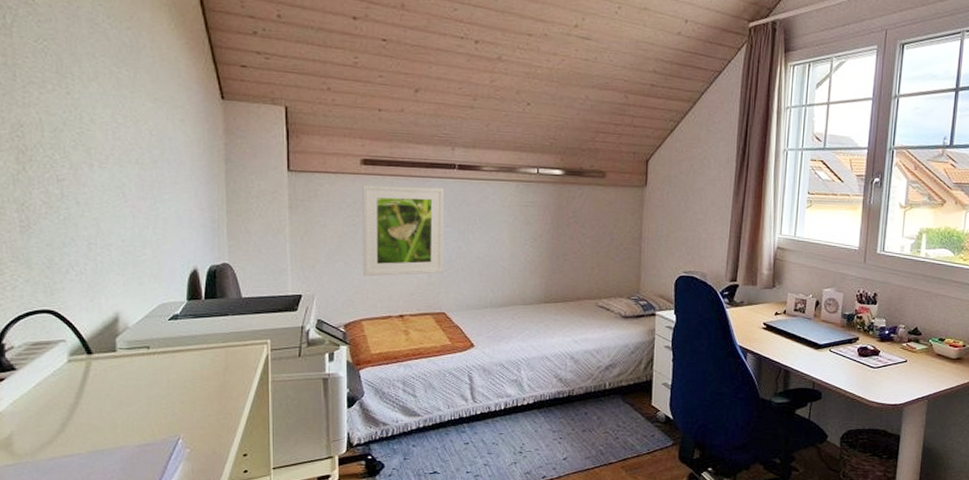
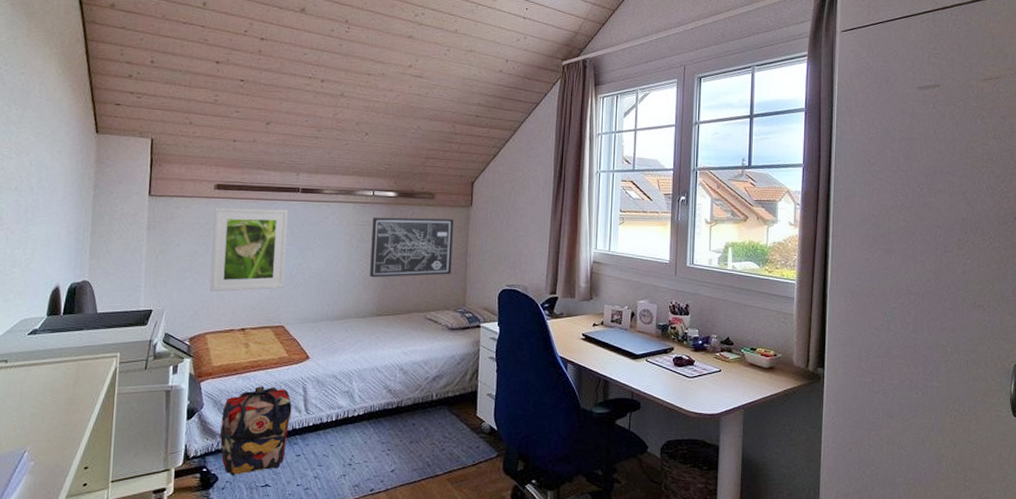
backpack: none [384,374,458,464] -> present [220,386,292,476]
wall art: none [536,197,626,263] -> present [370,217,453,278]

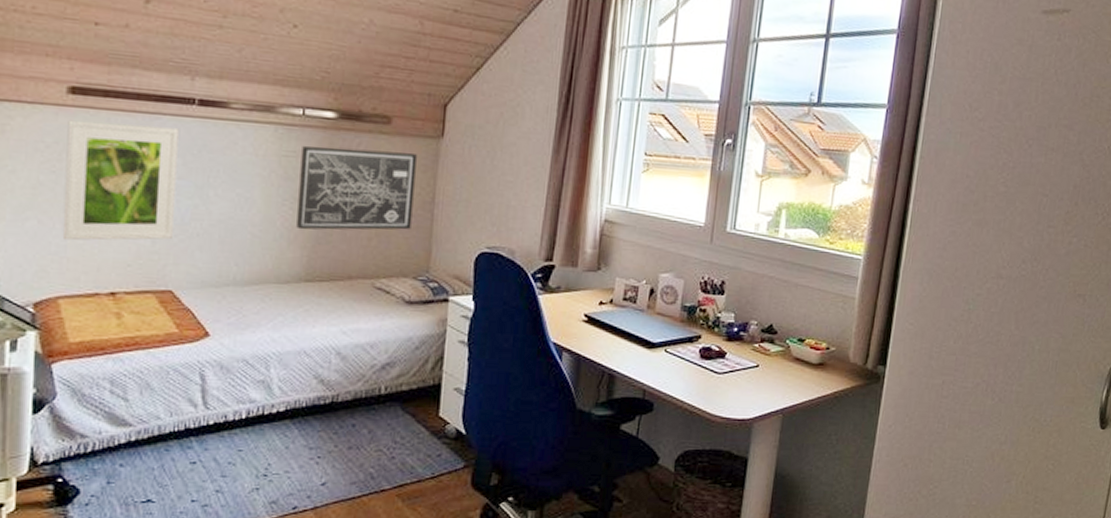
backpack: present [220,386,292,476] -> none [81,371,185,489]

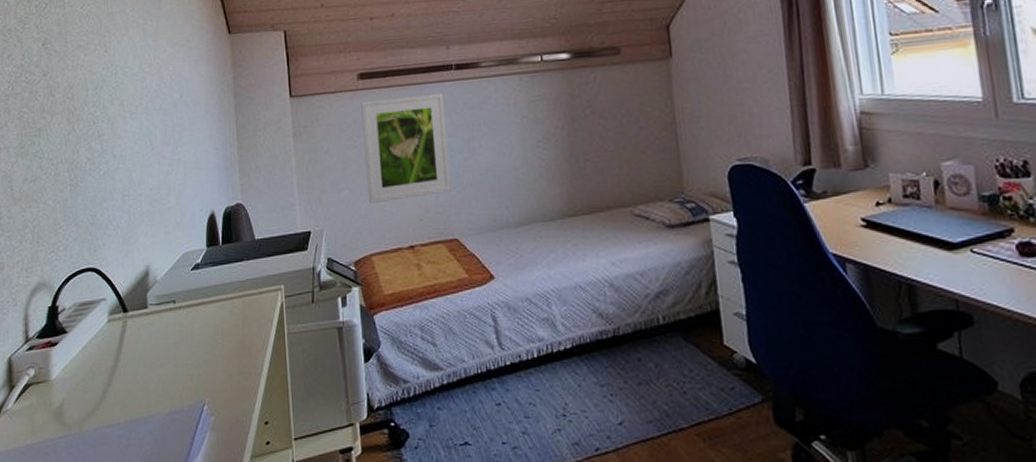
wall art: present [296,145,417,230] -> none [545,78,658,168]

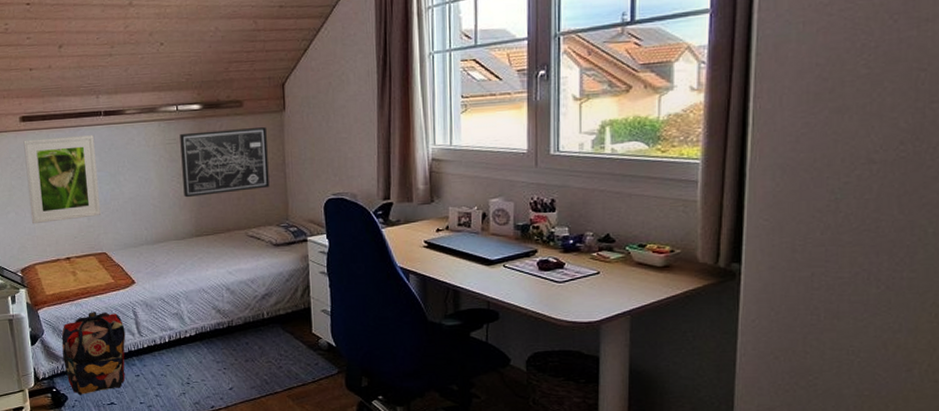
backpack: none [402,317,483,432] -> present [61,312,126,396]
wall art: none [545,78,658,168] -> present [180,127,270,198]

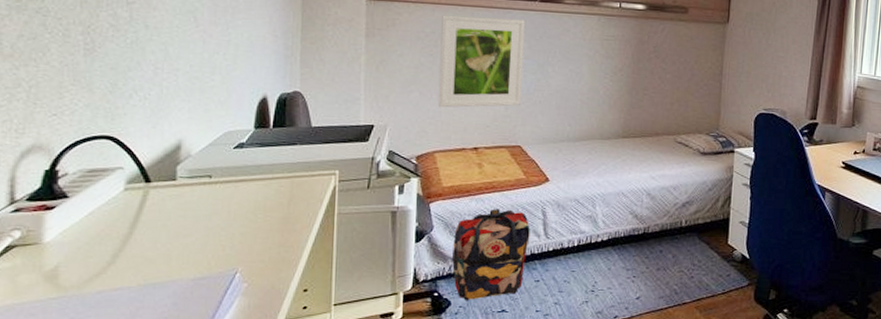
wall art: present [180,127,270,198] -> none [615,31,708,97]

